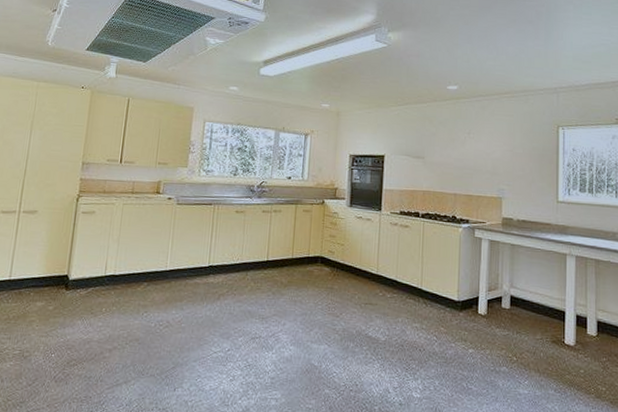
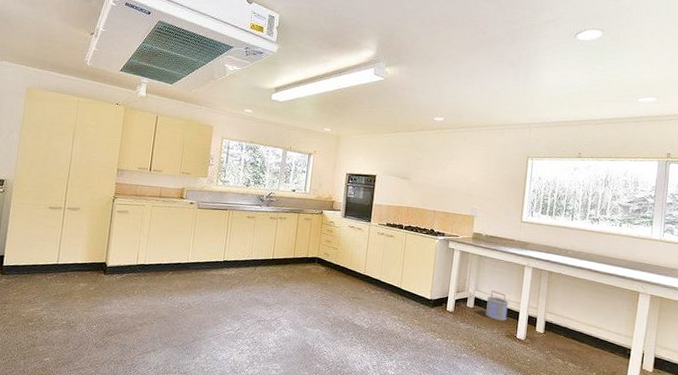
bucket: none [524,285,551,323] -> present [485,290,509,321]

